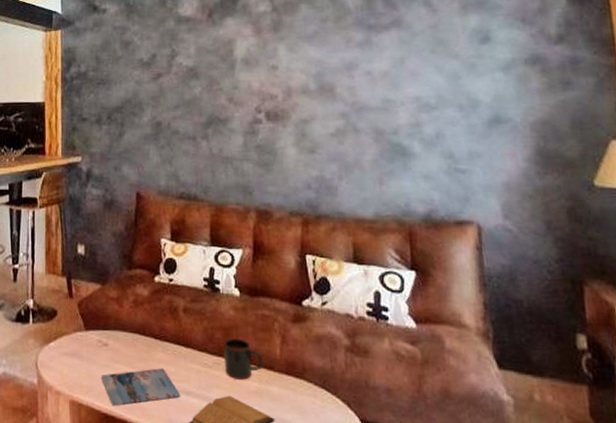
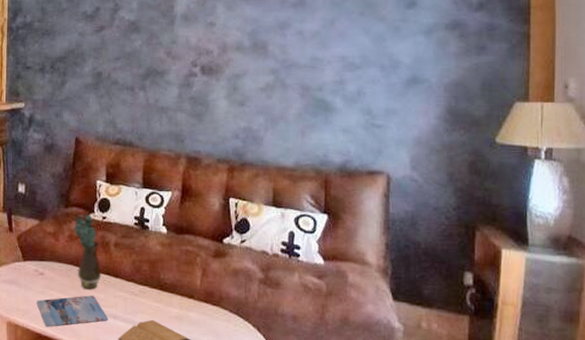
vase: none [137,273,171,362] -> present [72,212,102,290]
mug: present [223,337,264,380] -> none [149,269,185,306]

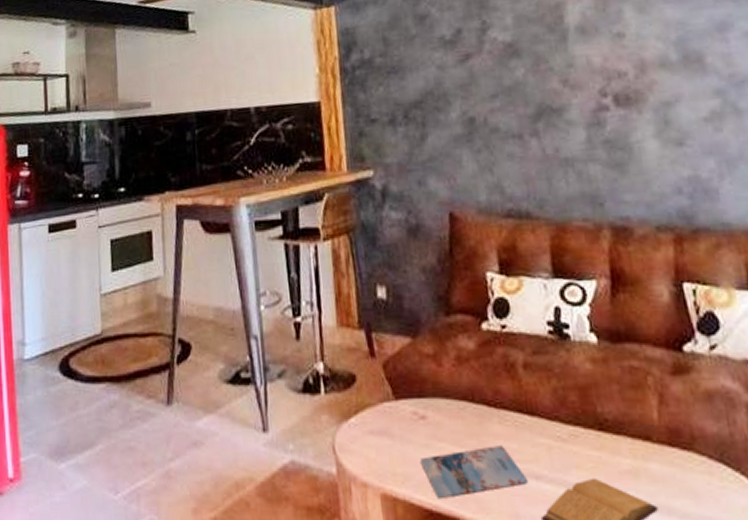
vase: present [72,212,102,290] -> none [459,319,510,437]

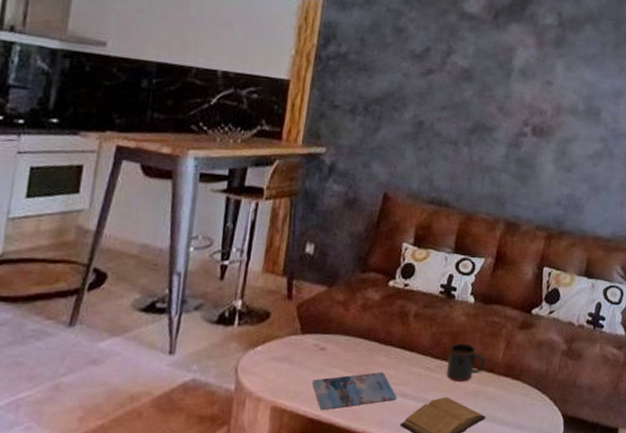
mug: none [581,398,637,456] -> present [445,342,486,382]

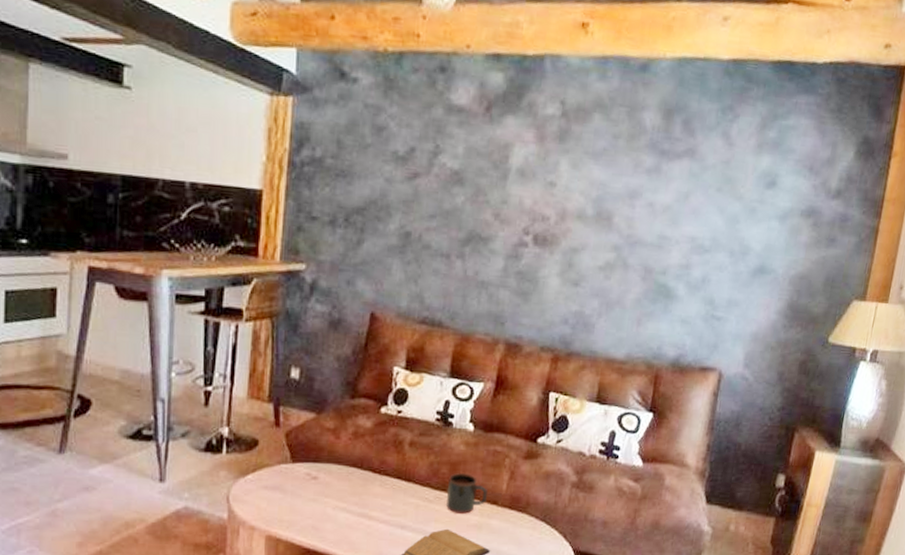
magazine: present [312,372,398,411] -> none [305,502,395,541]

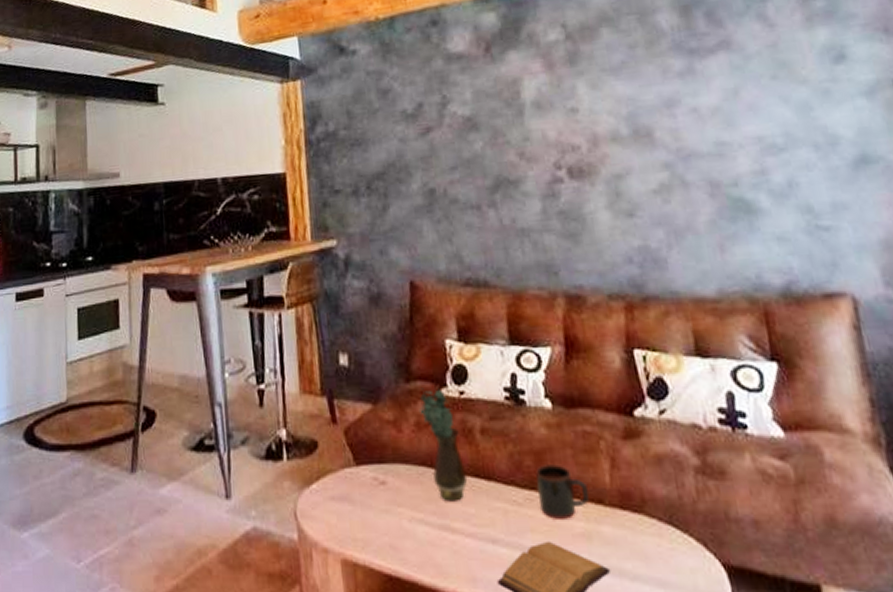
vase: none [358,404,391,496] -> present [419,386,468,502]

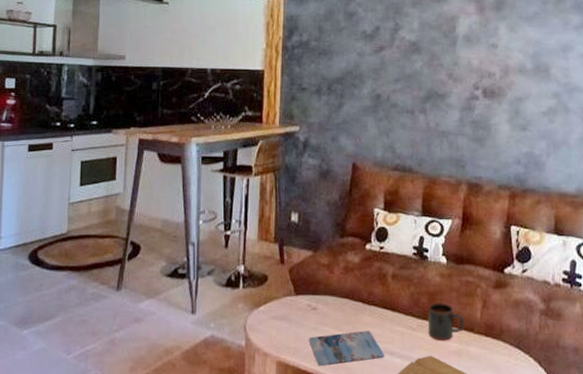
magazine: none [379,510,486,564] -> present [308,330,385,366]
vase: present [419,386,468,502] -> none [348,241,378,325]

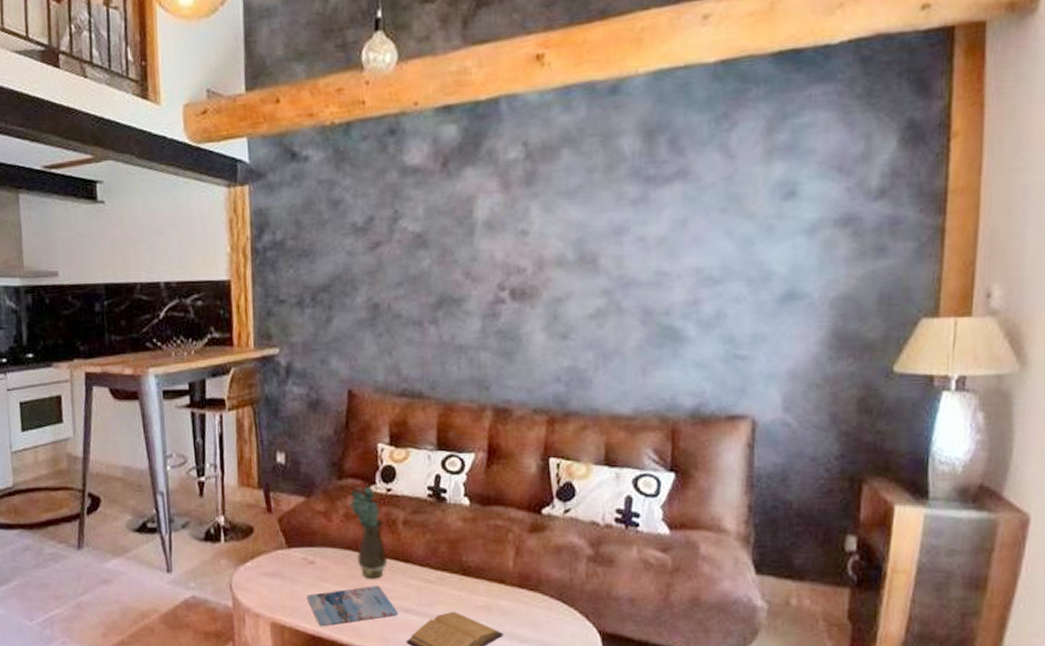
vase: none [348,241,378,325] -> present [348,483,388,579]
mug: present [427,301,465,341] -> none [448,550,494,595]

